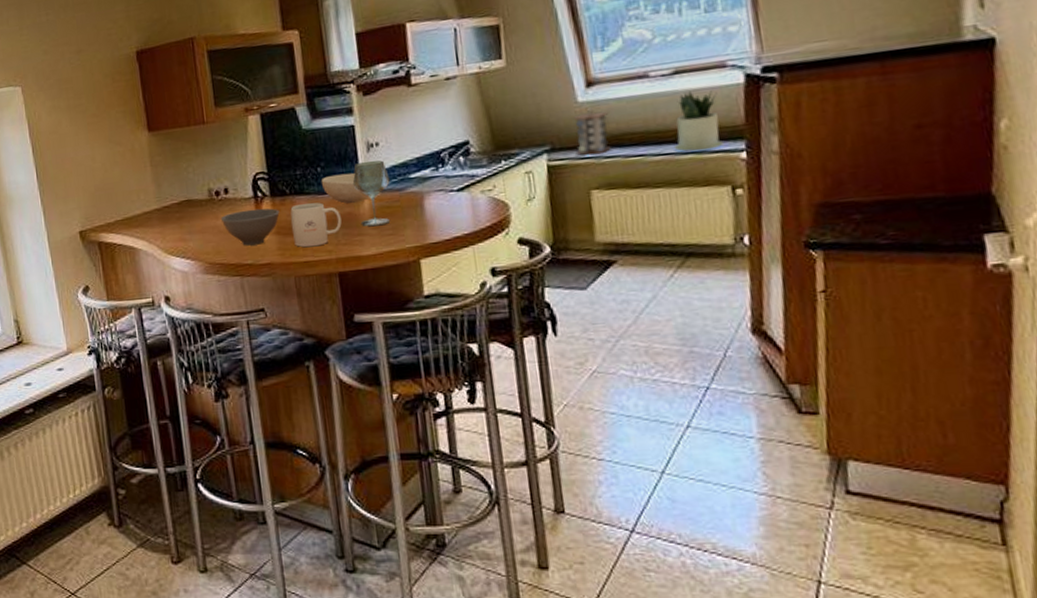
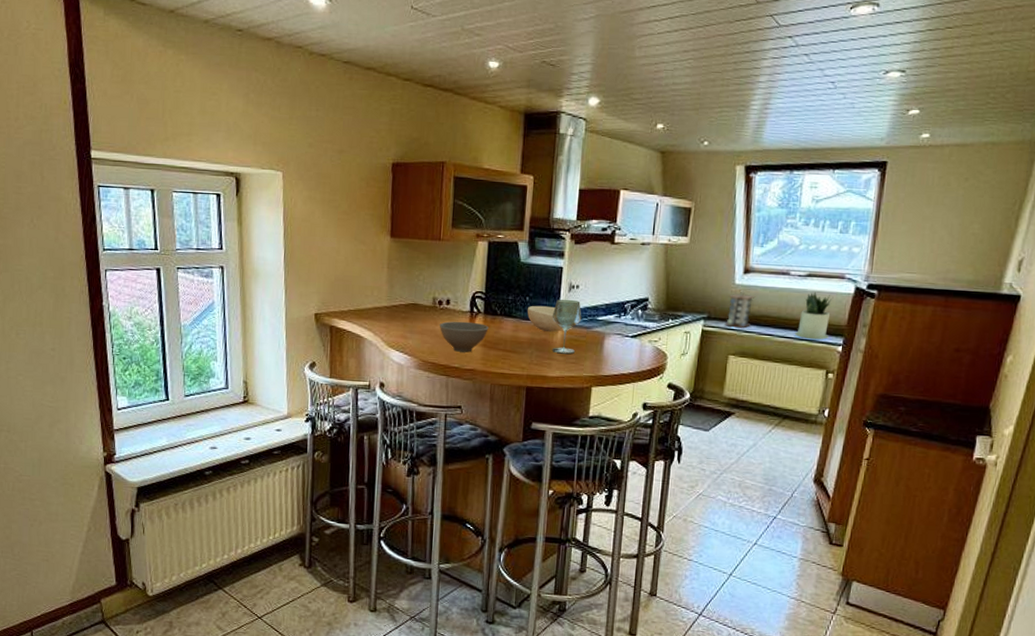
mug: present [290,202,342,248] -> none [495,324,537,362]

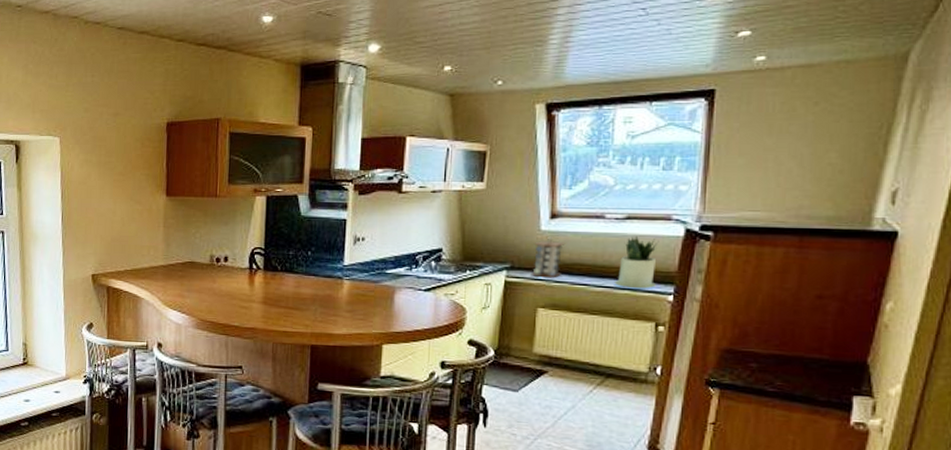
bowl: present [439,321,489,353] -> none [217,278,269,310]
bowl: present [527,305,565,332] -> none [309,260,351,288]
wine glass: present [552,299,582,355] -> none [336,252,369,311]

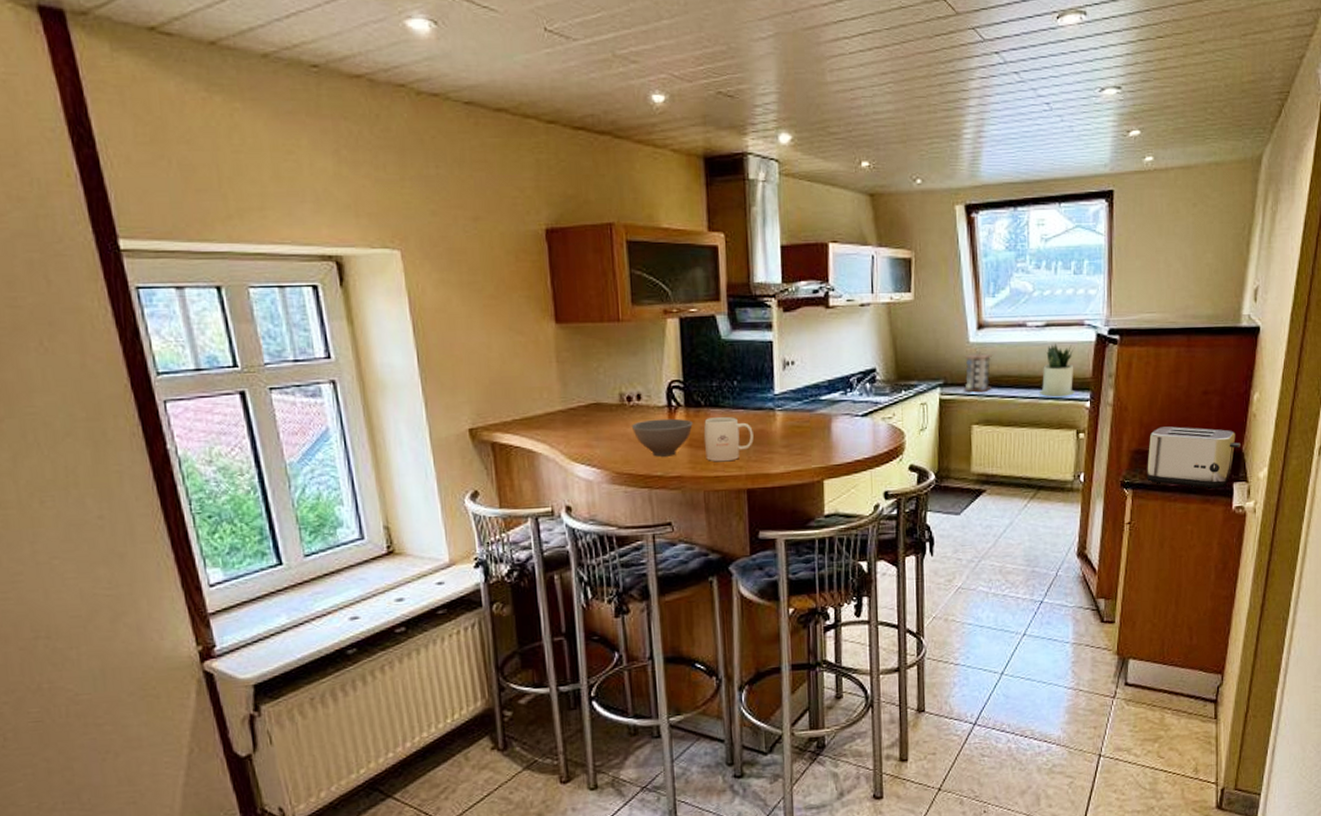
bowl: none [217,278,269,310] -> present [631,418,693,457]
mug: none [277,280,321,320] -> present [703,416,754,462]
toaster: none [739,328,865,401] -> present [1147,426,1241,490]

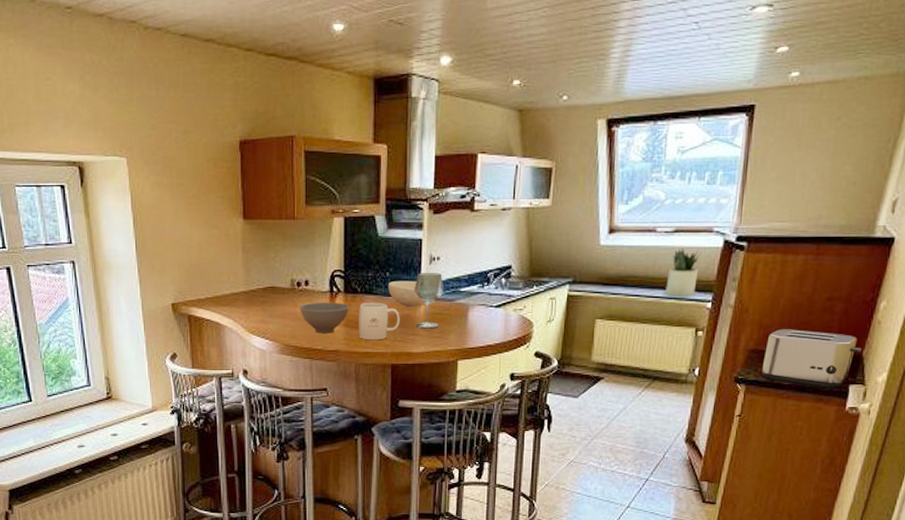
bowl: none [736,389,784,421] -> present [388,280,427,308]
wine glass: none [767,379,802,445] -> present [413,272,444,329]
spice rack: present [963,349,993,393] -> none [590,252,621,291]

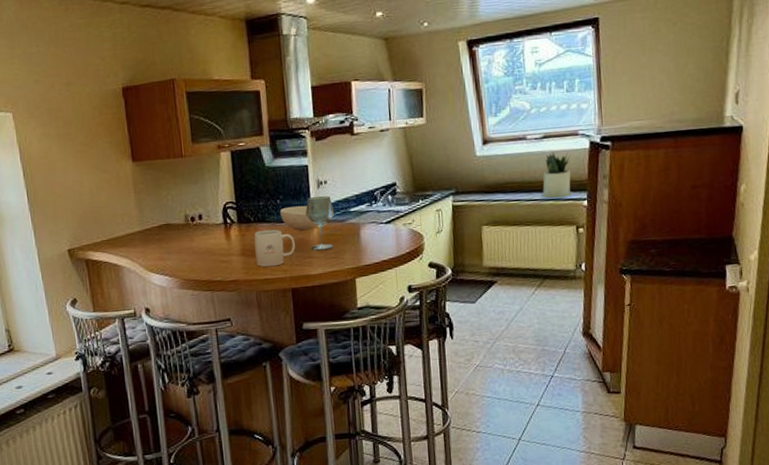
bowl: present [299,302,350,333] -> none [195,233,245,265]
toaster: present [761,329,861,390] -> none [643,218,731,272]

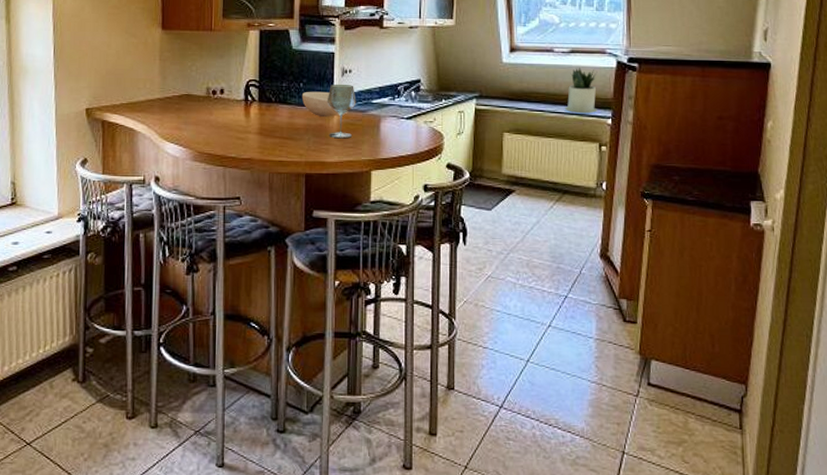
mug: present [253,229,295,267] -> none [272,111,314,149]

